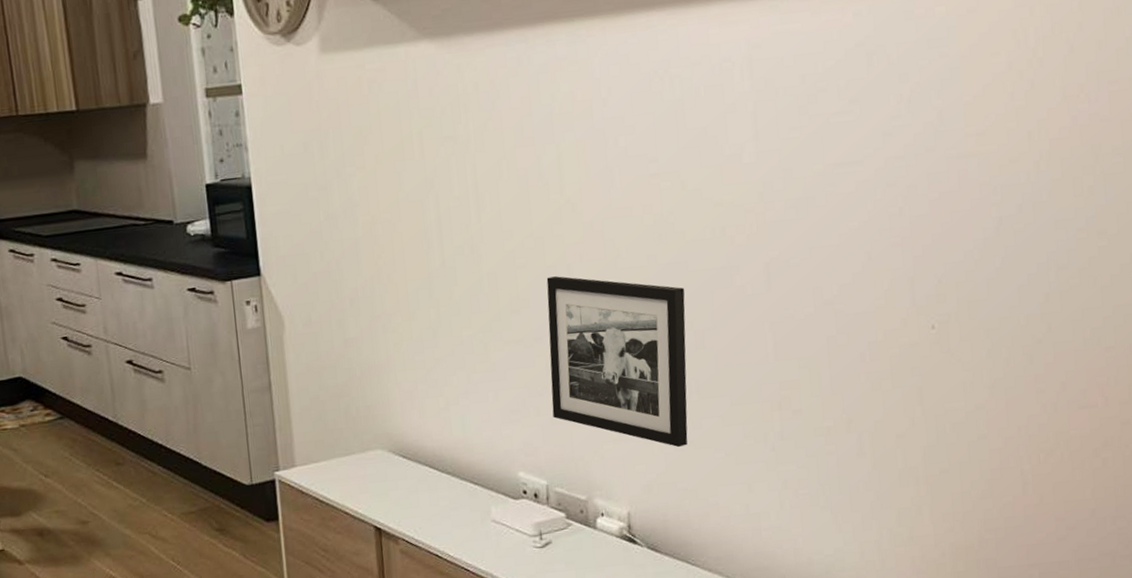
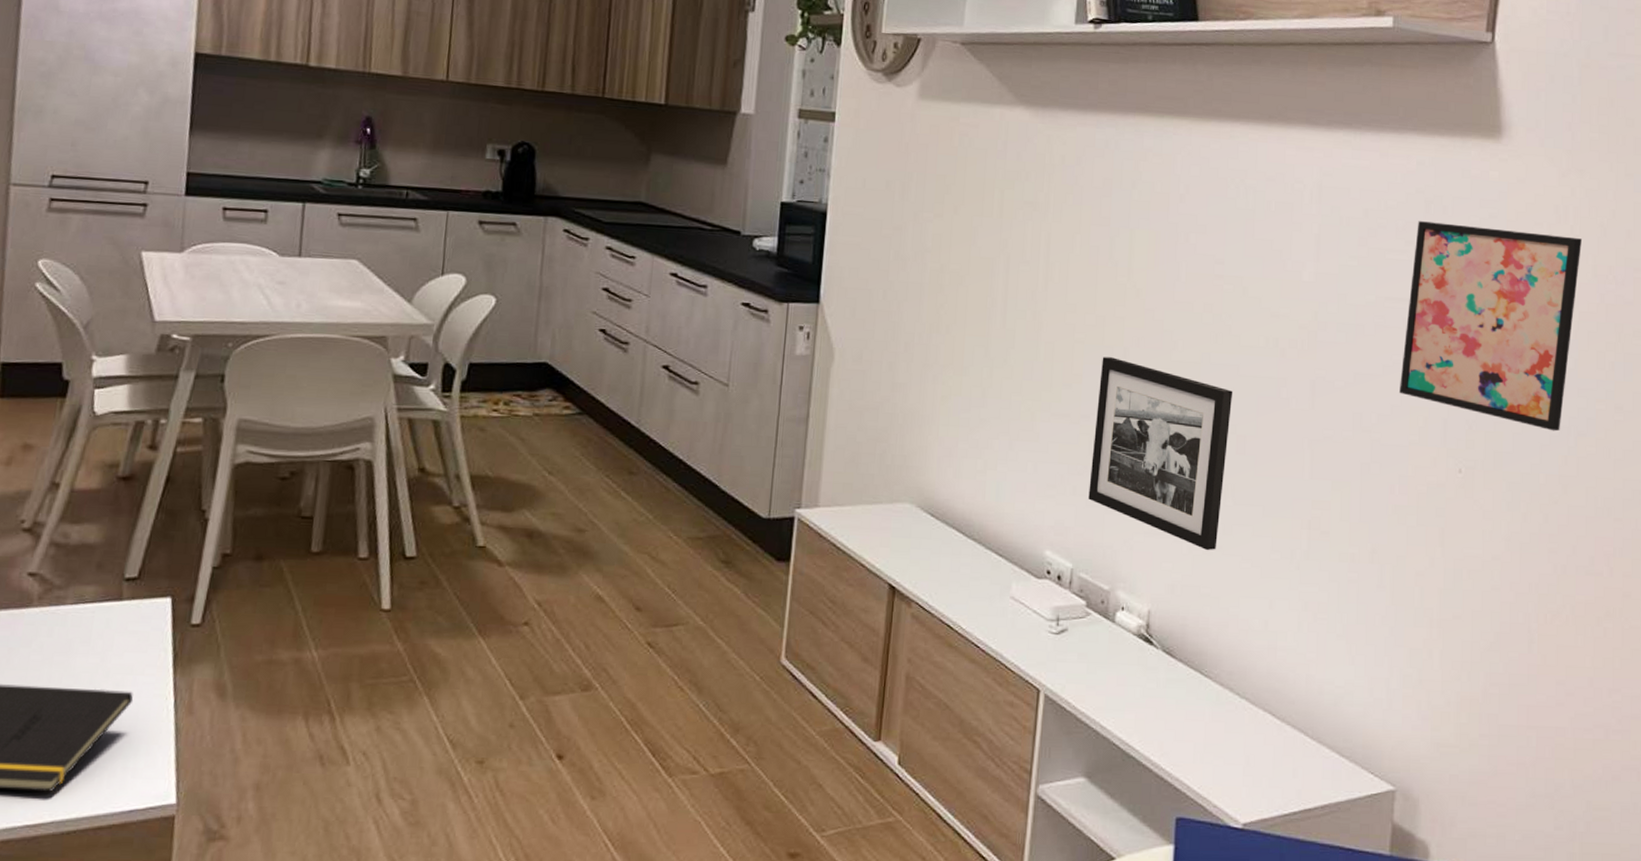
wall art: none [859,60,1047,270] -> present [1398,221,1582,432]

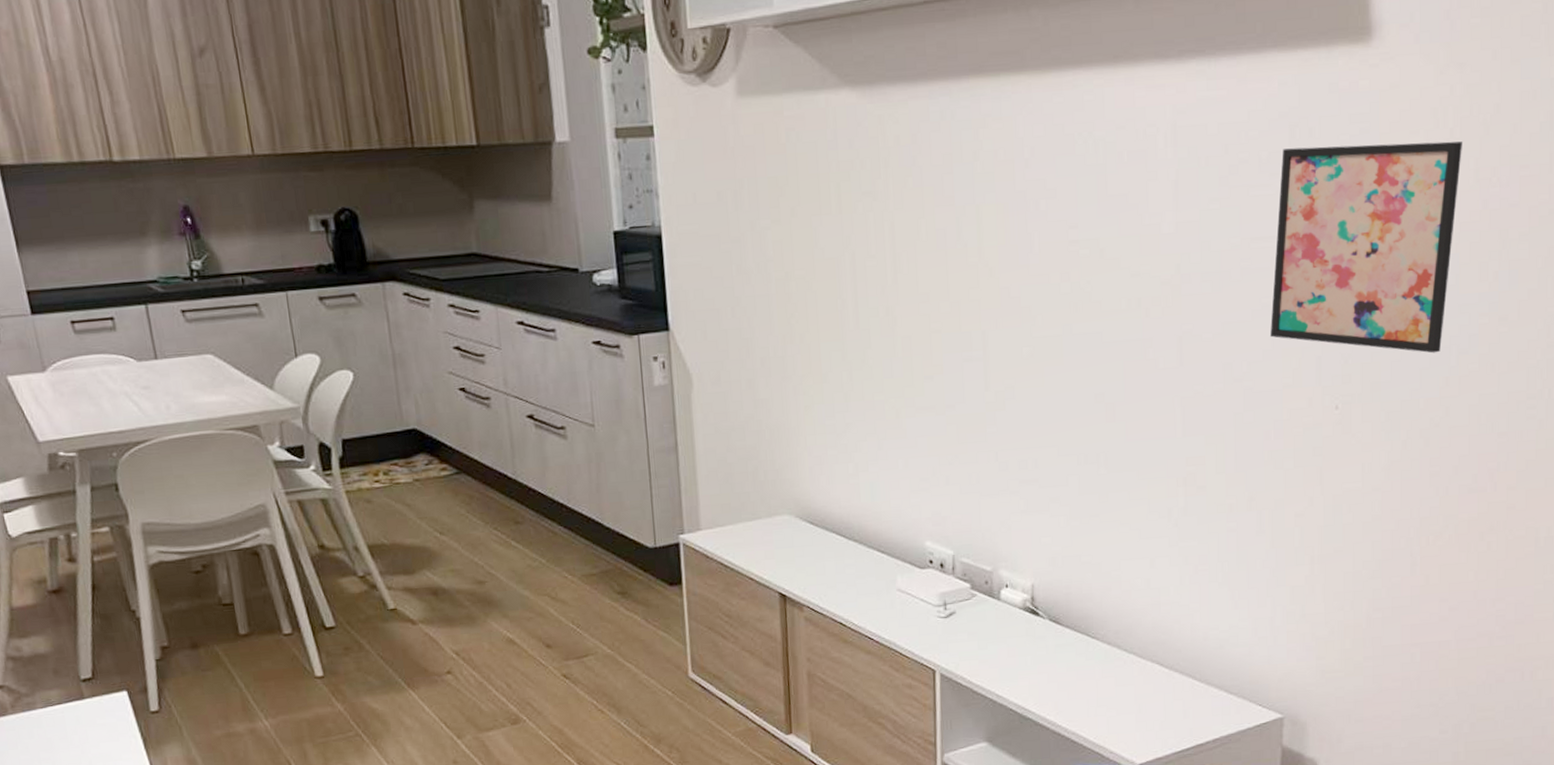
picture frame: present [1088,357,1233,551] -> none [961,342,1098,521]

